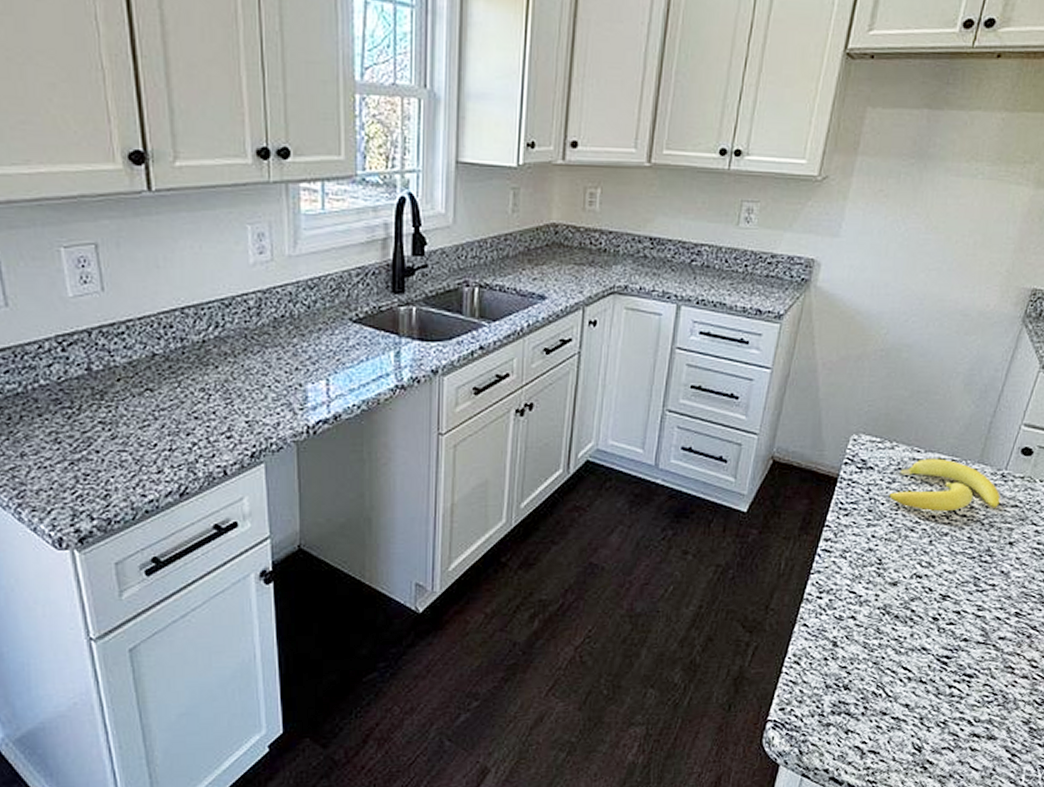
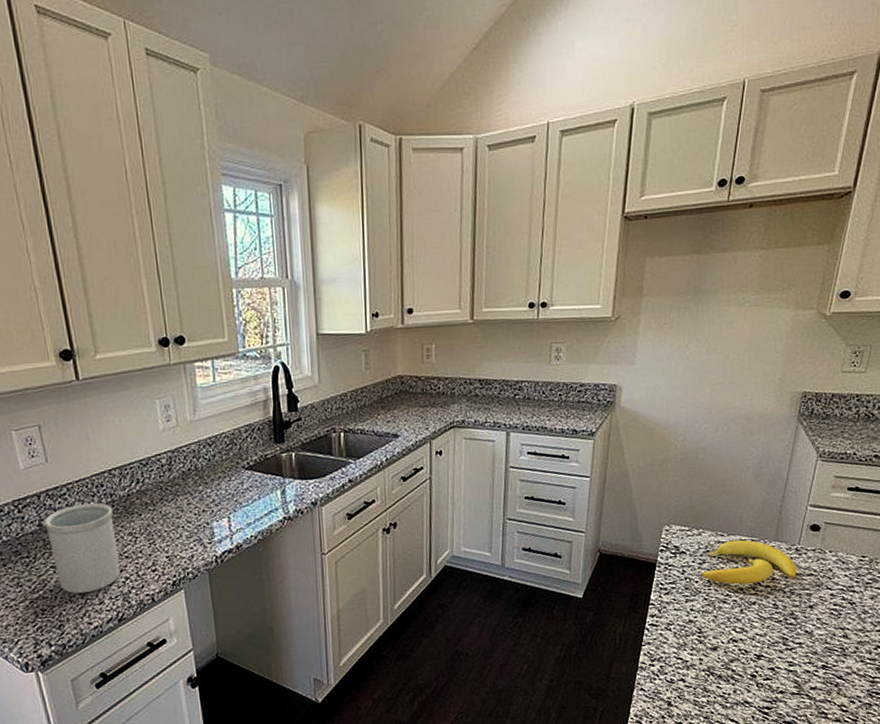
utensil holder: none [94,346,187,457] -> present [44,503,120,594]

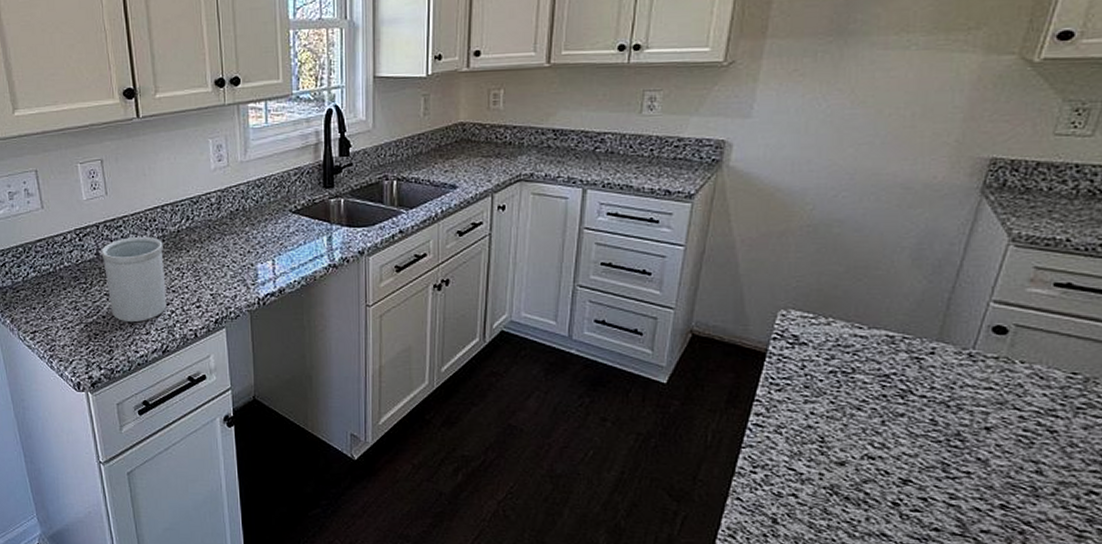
banana: present [701,540,797,585] -> none [828,335,969,392]

